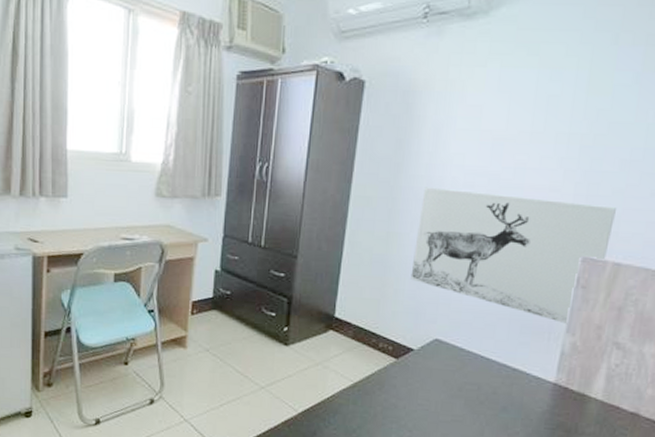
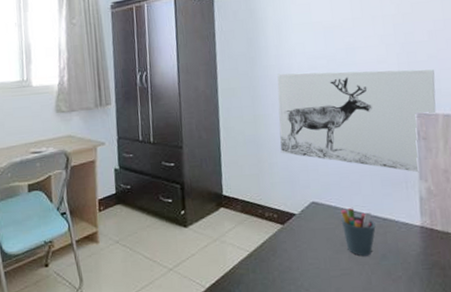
pen holder: none [464,351,503,406] -> present [341,208,376,257]

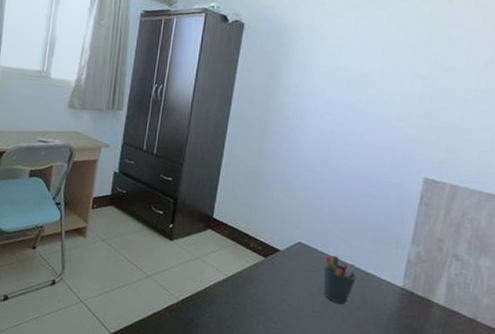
wall art: present [277,69,436,173] -> none [278,112,453,236]

